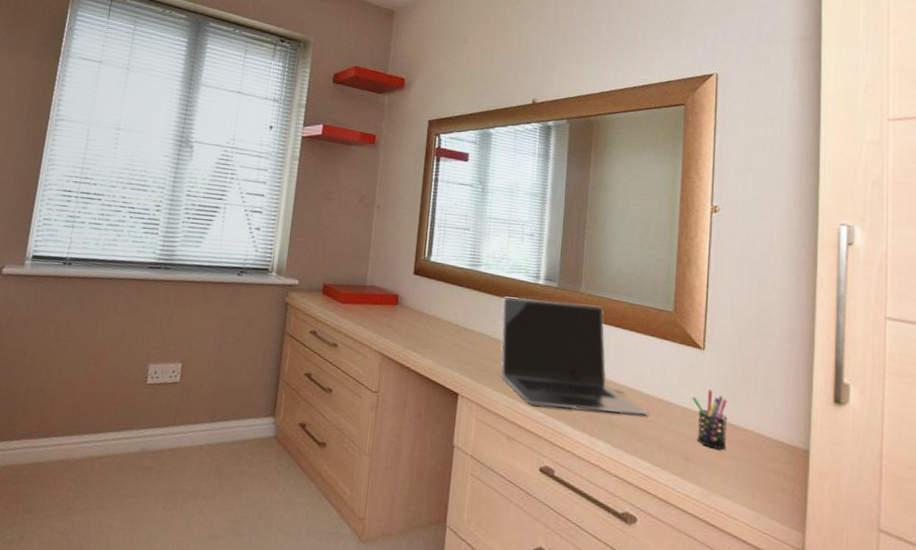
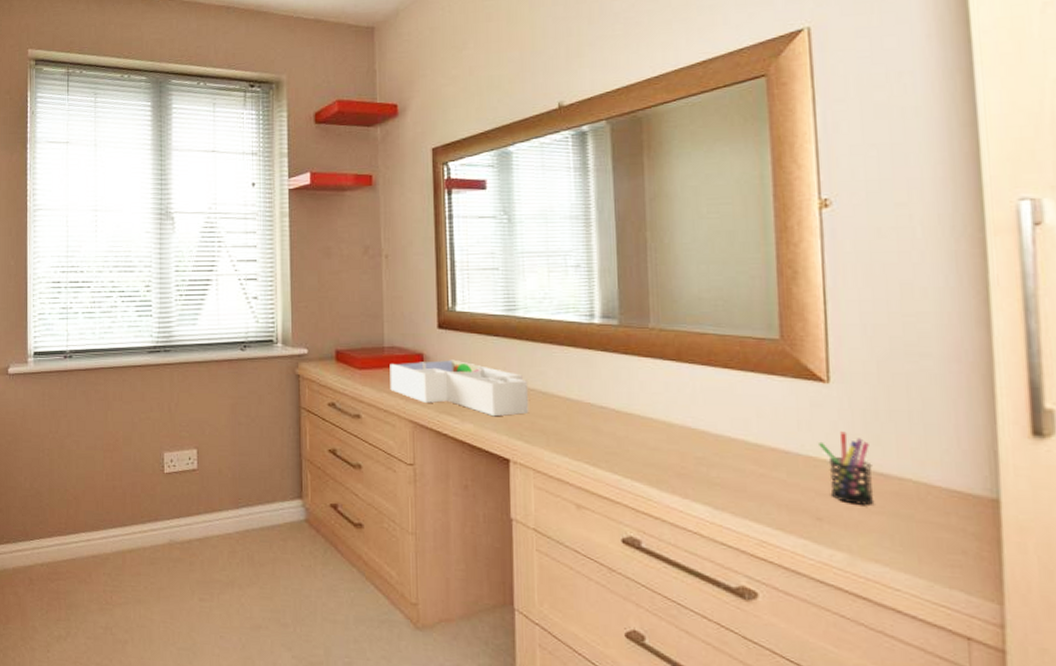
desk organizer: none [366,301,482,356] -> present [390,359,529,417]
laptop: present [500,296,649,416] -> none [549,341,759,470]

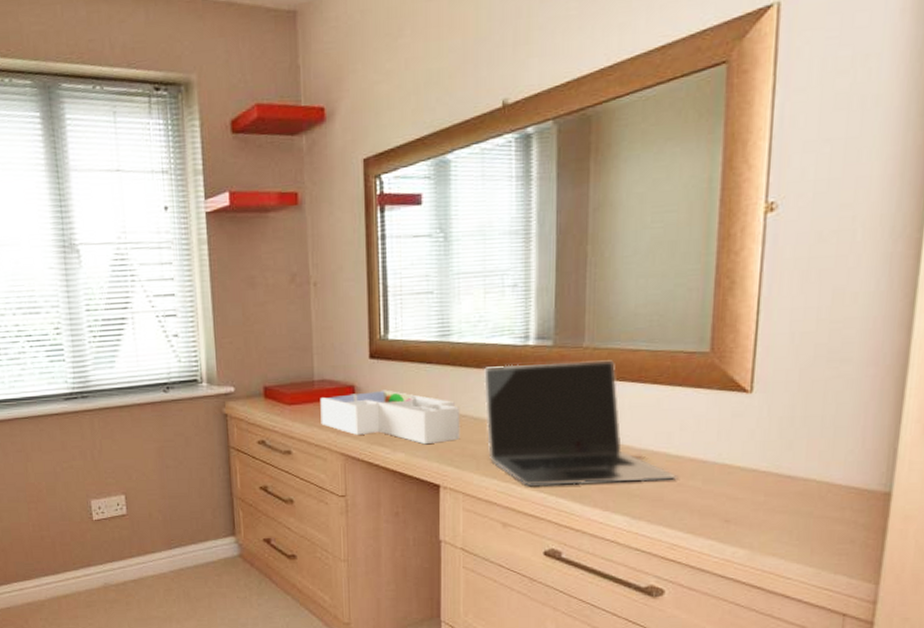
laptop: none [549,341,759,470] -> present [483,360,677,486]
pen holder: present [819,431,875,506] -> none [735,439,782,507]

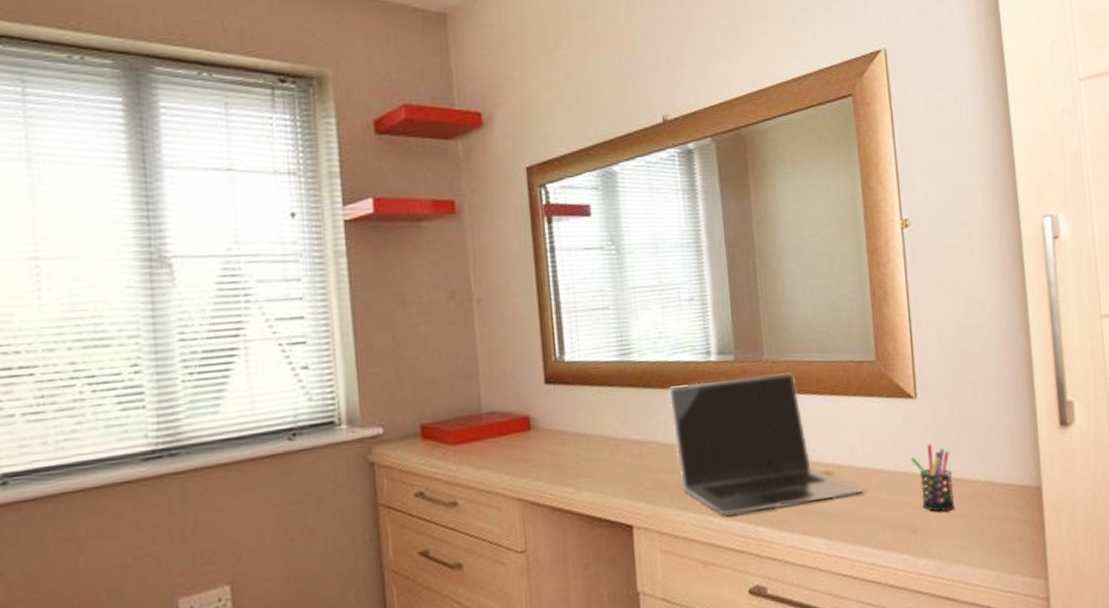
desk organizer: present [320,390,461,445] -> none [490,418,651,480]
pen holder: none [735,439,782,507] -> present [911,444,956,513]

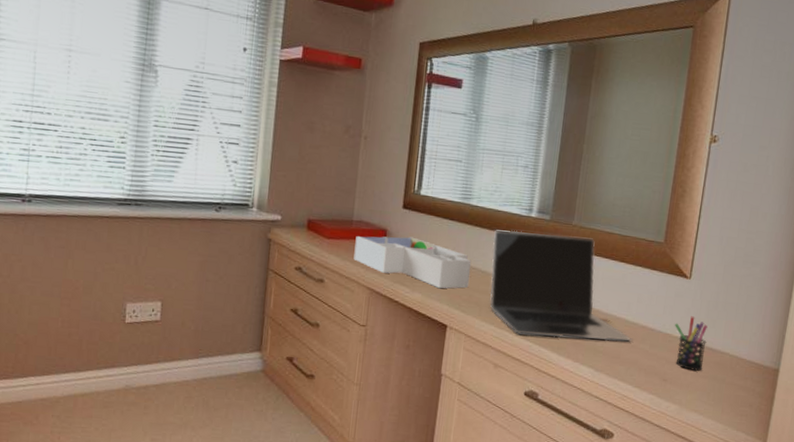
desk organizer: none [490,418,651,480] -> present [353,236,472,289]

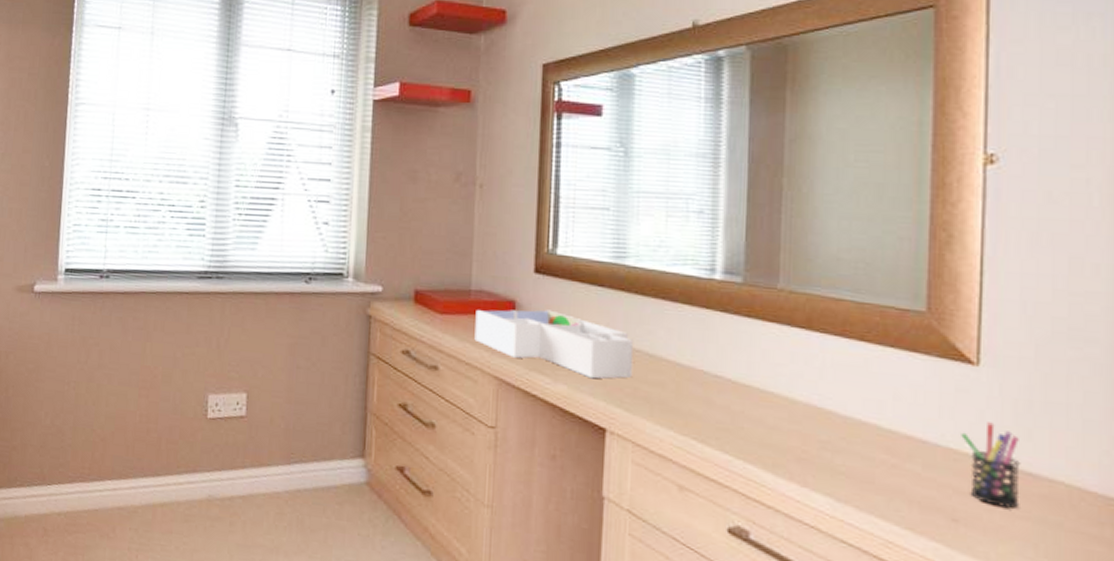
laptop: present [490,230,632,342] -> none [661,298,891,459]

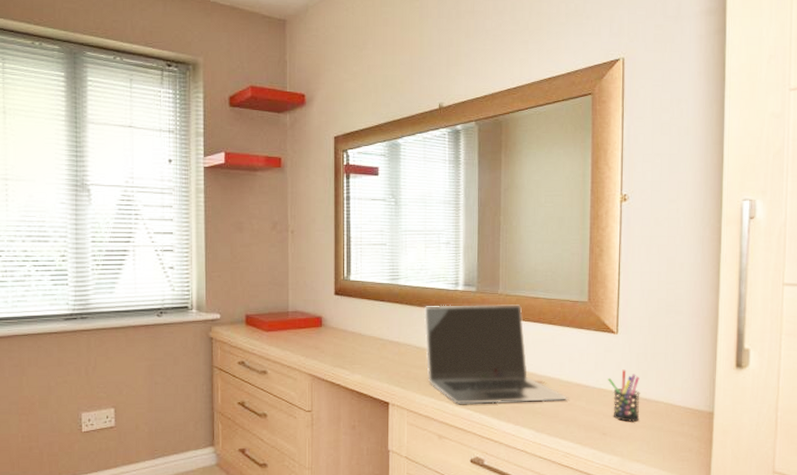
desk organizer: present [474,309,634,379] -> none [293,321,406,368]
laptop: none [661,298,891,459] -> present [423,304,568,404]

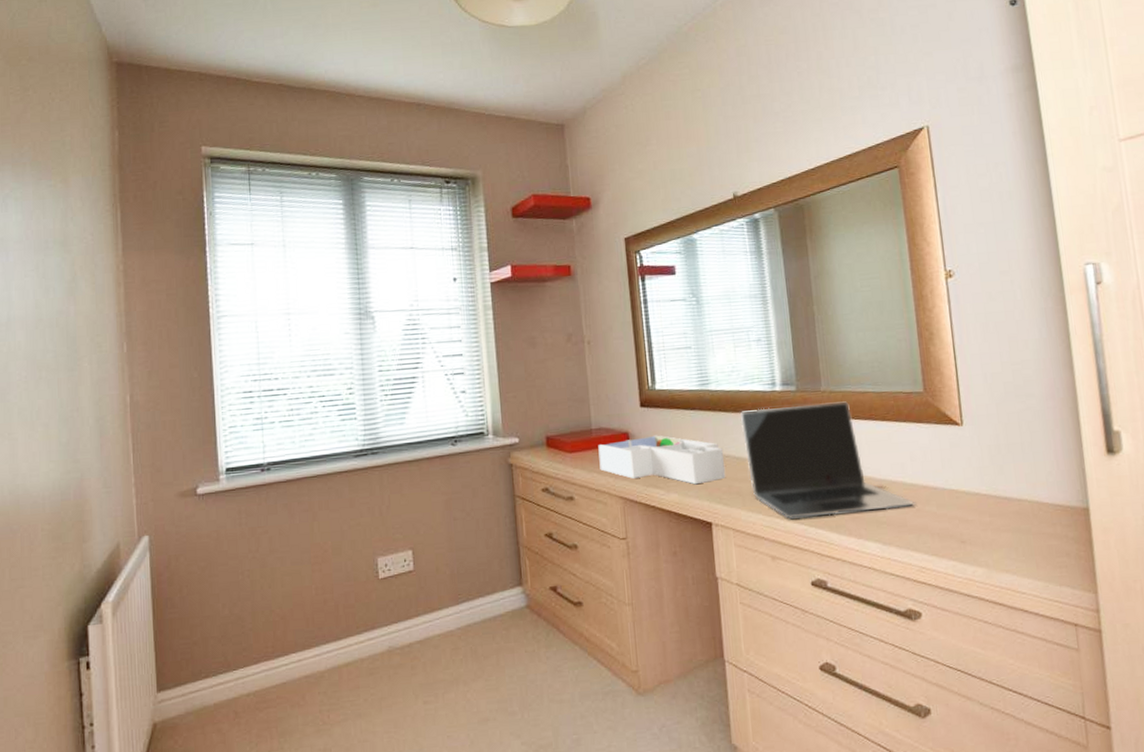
desk organizer: none [293,321,406,368] -> present [598,435,726,485]
pen holder: present [608,369,640,423] -> none [958,465,1002,527]

